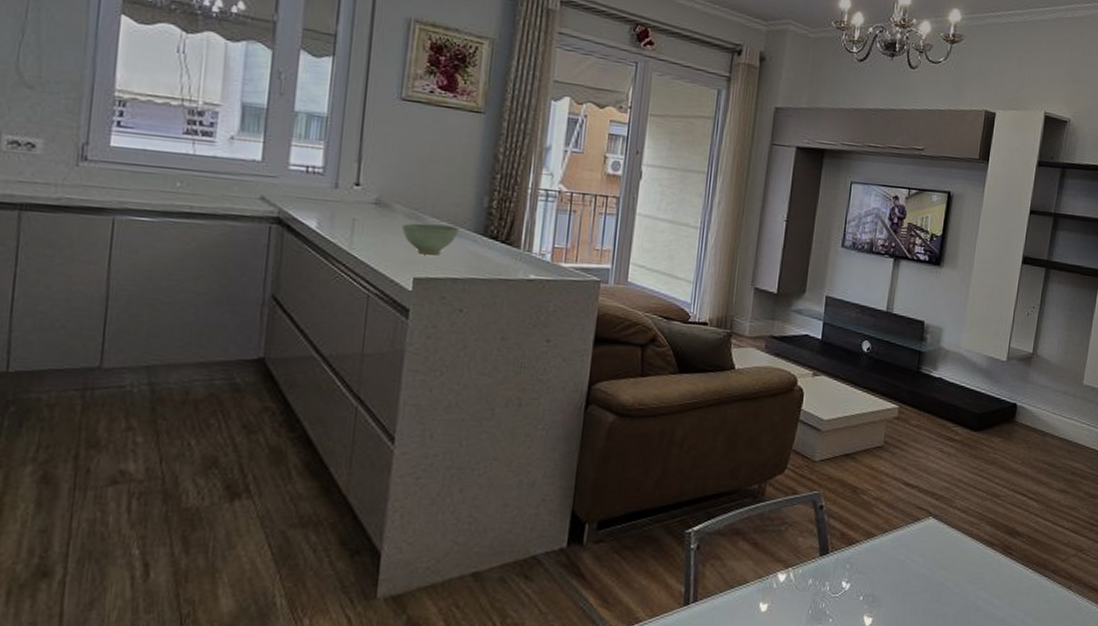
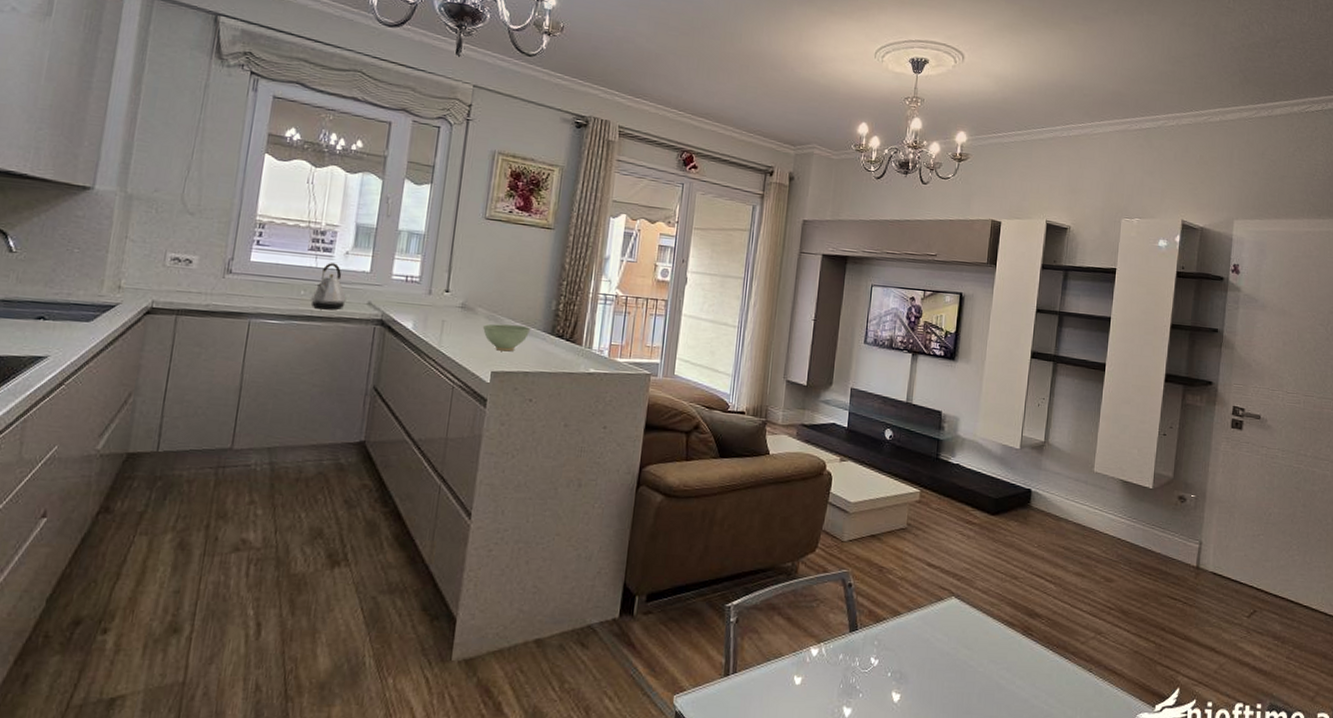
kettle: none [188,149,234,206] -> present [309,263,346,310]

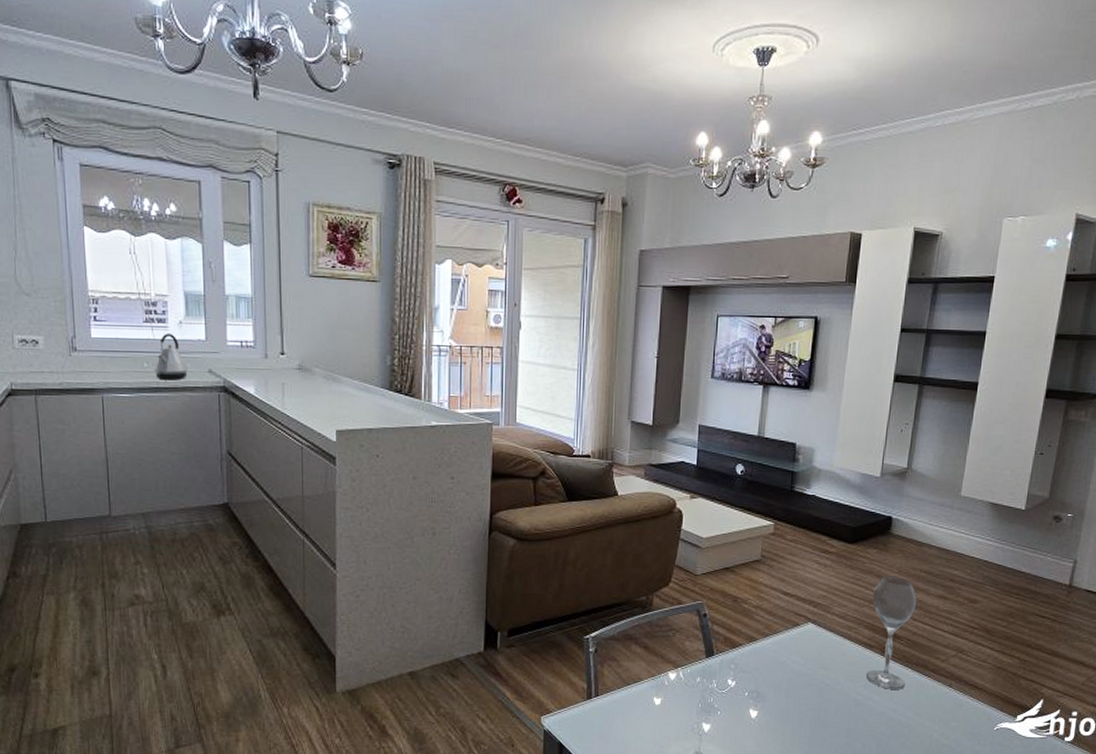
bowl: present [482,323,531,352] -> none [321,383,369,410]
wineglass: none [1008,549,1056,673] -> present [866,575,917,689]

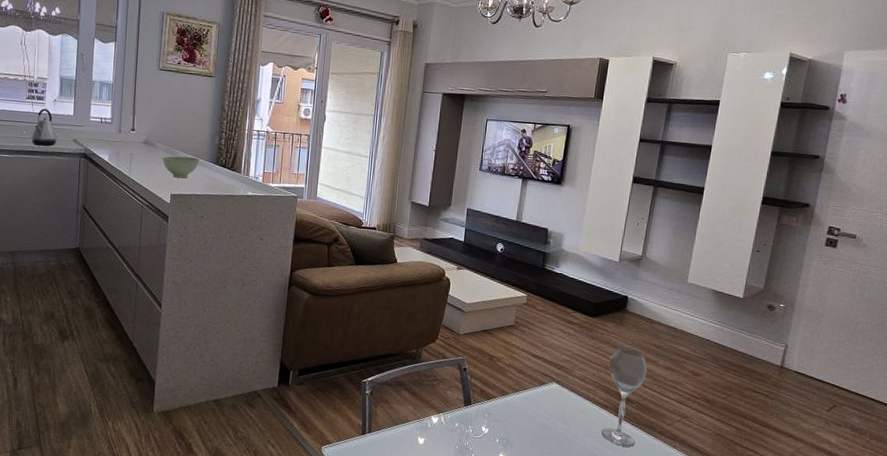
bowl: none [321,383,369,410] -> present [162,156,200,178]

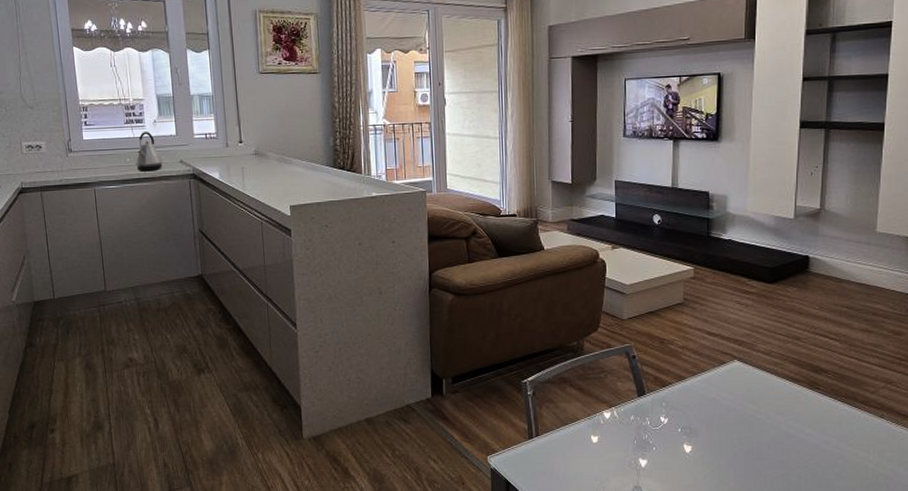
bowl: present [162,156,200,178] -> none [275,163,316,187]
wineglass: present [601,346,648,447] -> none [795,312,841,422]

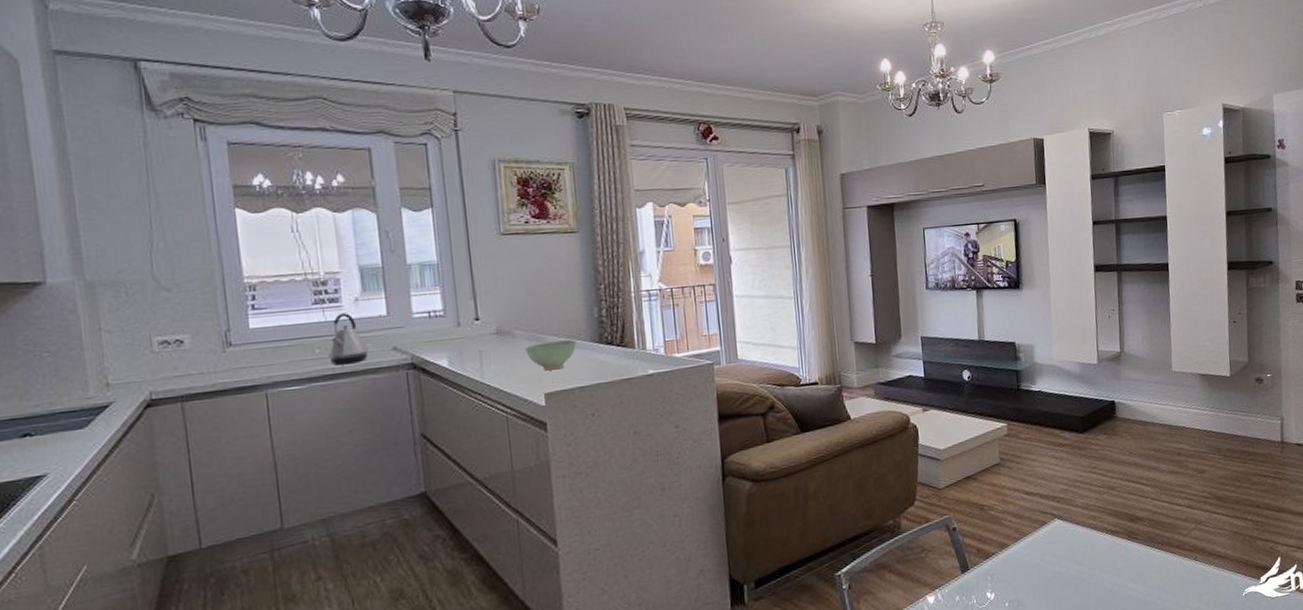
bowl: none [275,163,316,187] -> present [524,340,577,371]

